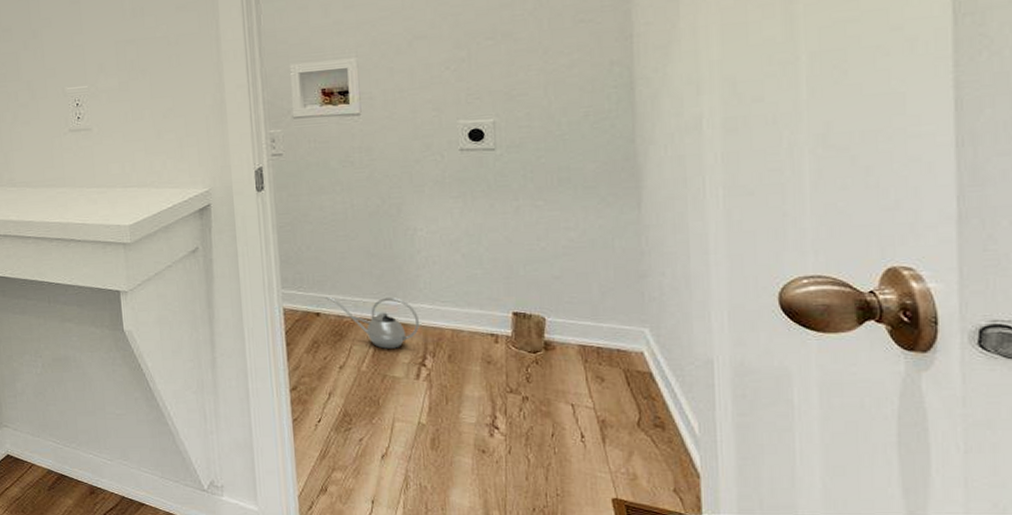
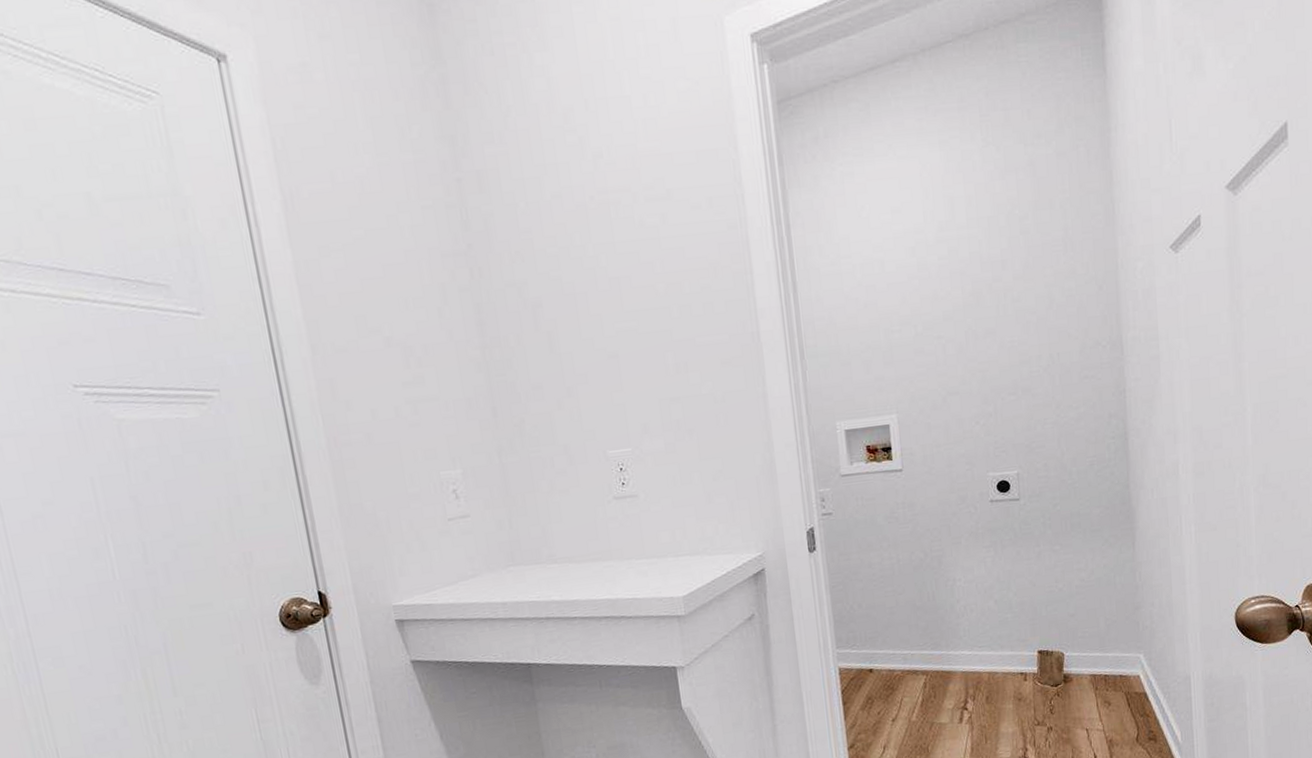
watering can: present [325,296,419,349] -> none [876,647,961,698]

